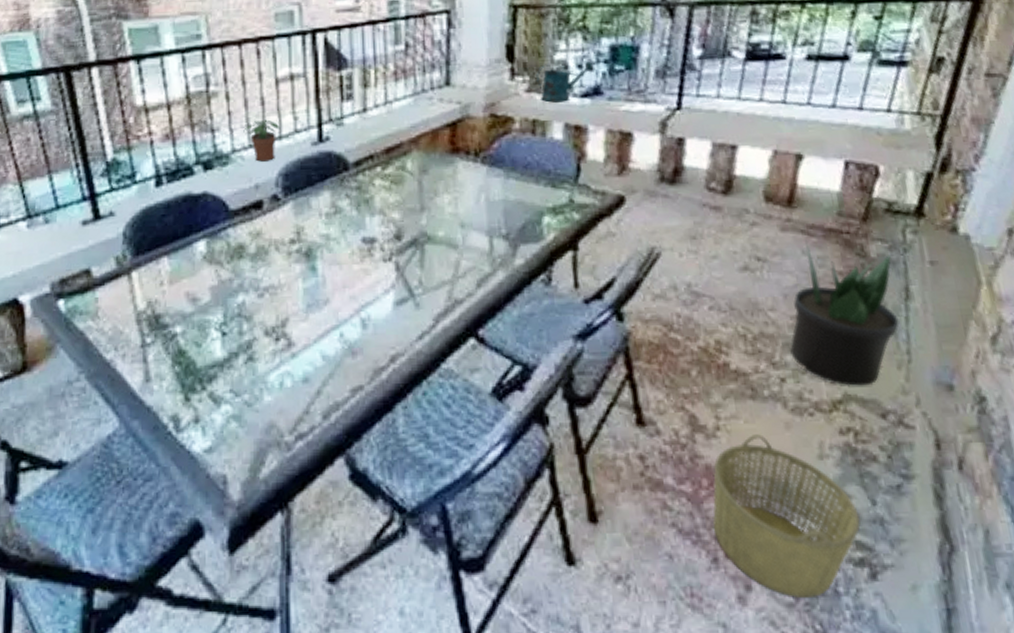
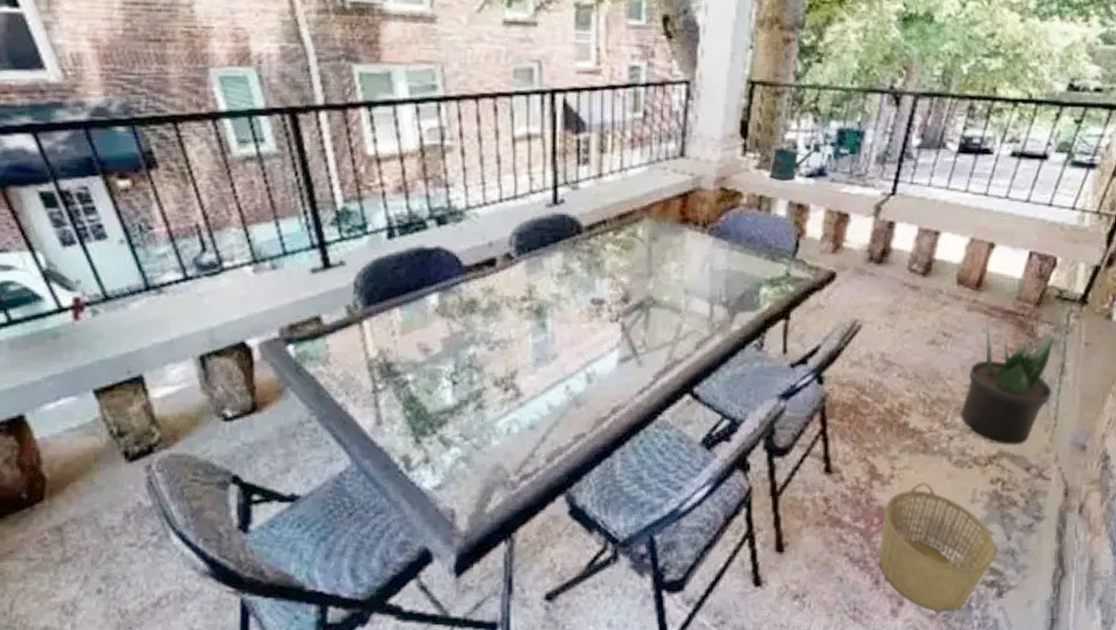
potted plant: present [243,119,280,162] -> none [478,178,516,220]

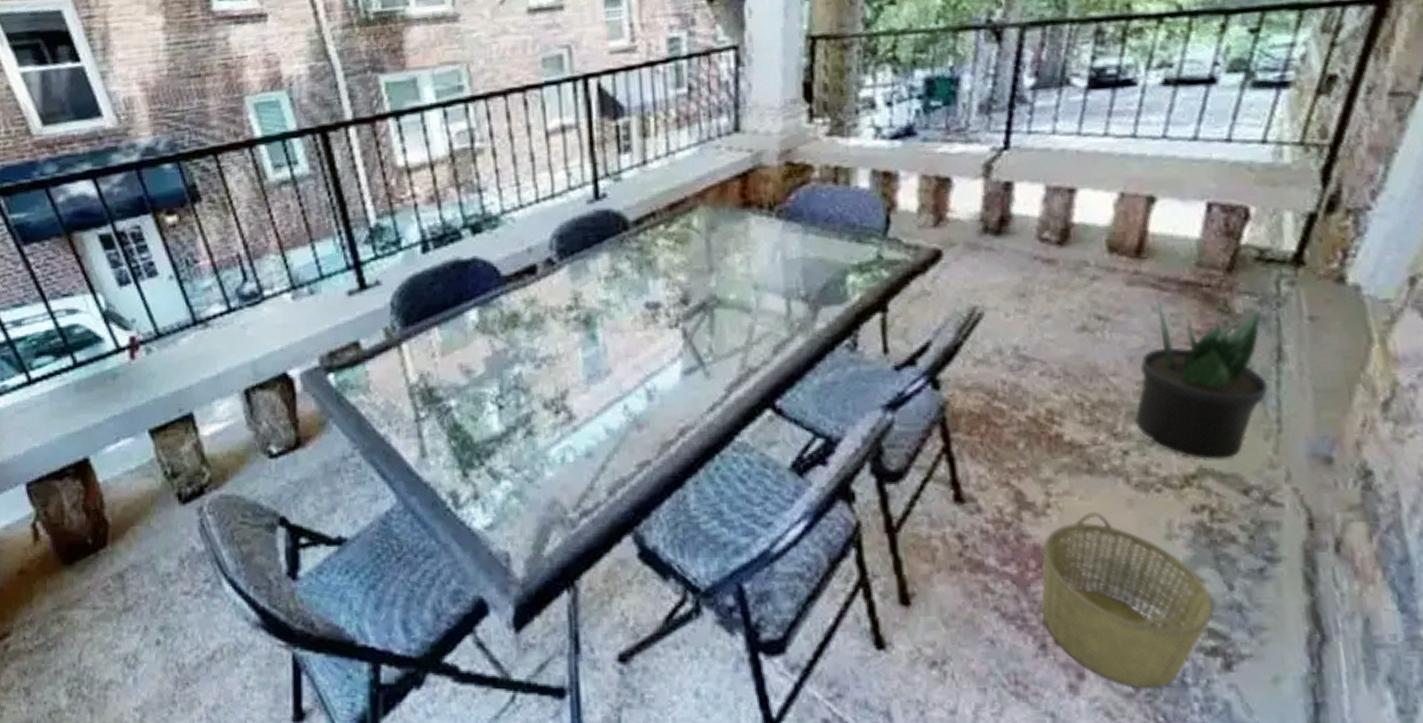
watering can: present [767,142,822,181] -> none [838,98,908,147]

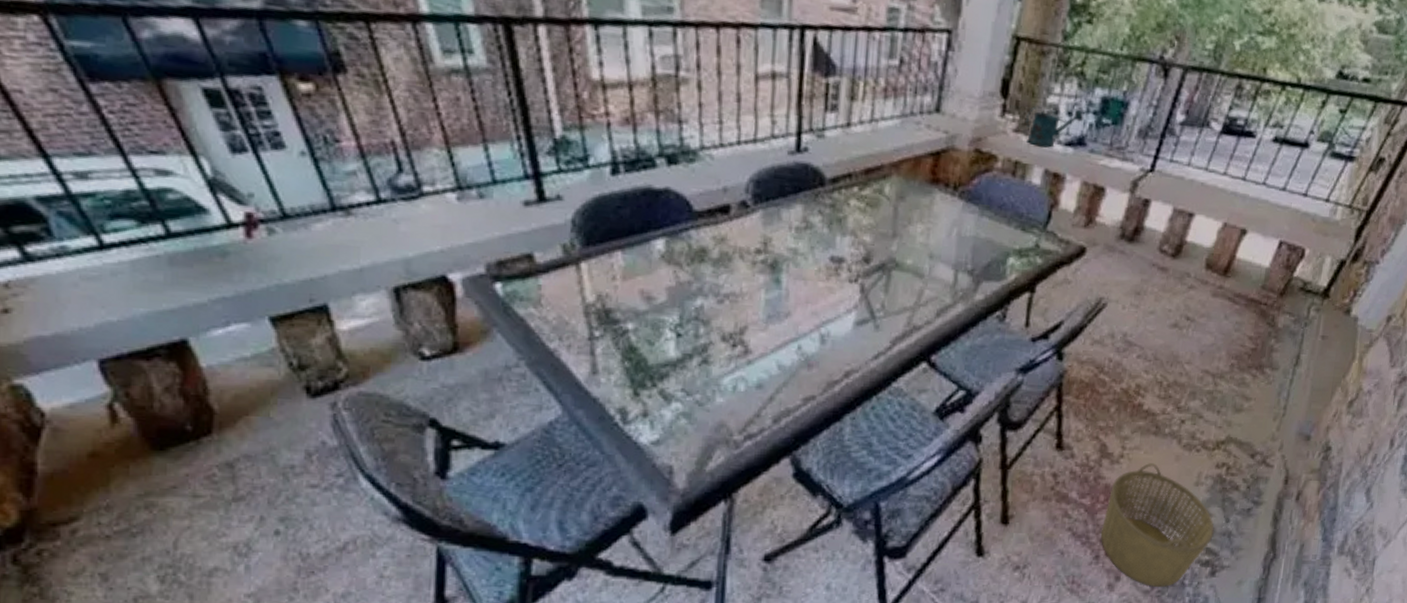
watering can: none [838,98,908,147] -> present [1026,105,1084,148]
planter: present [1134,295,1269,459] -> none [1193,306,1294,431]

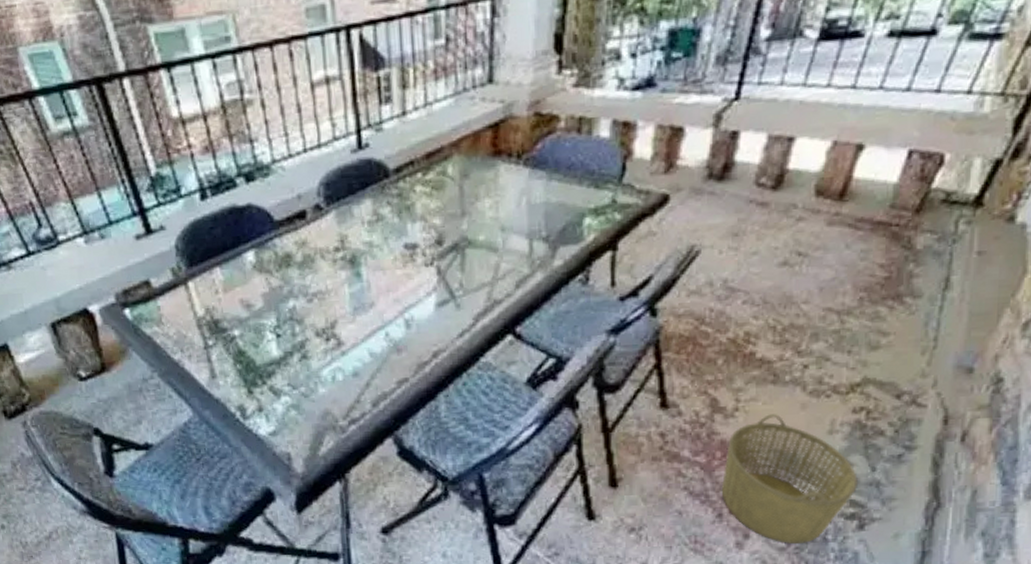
watering can: present [1026,105,1084,148] -> none [585,49,650,98]

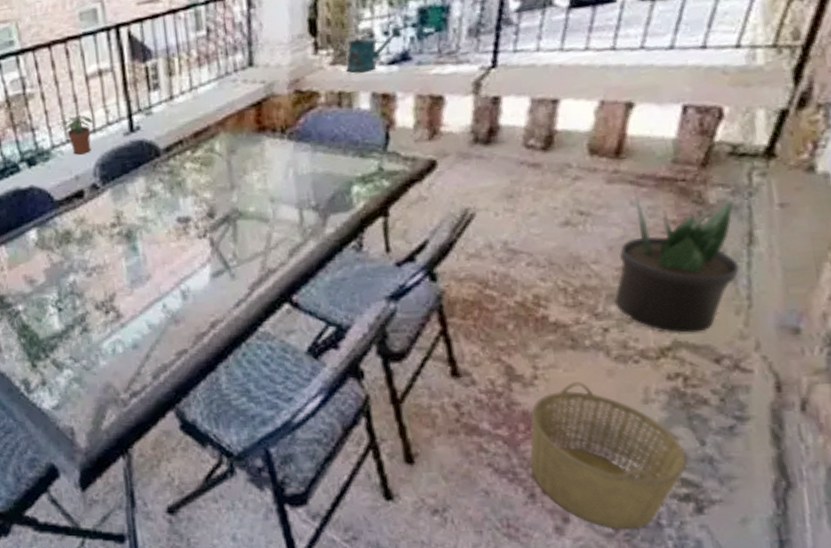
potted plant: none [282,127,319,172] -> present [60,115,94,155]
watering can: none [585,49,650,98] -> present [340,27,403,73]
planter: none [816,234,938,371] -> present [613,191,740,334]

